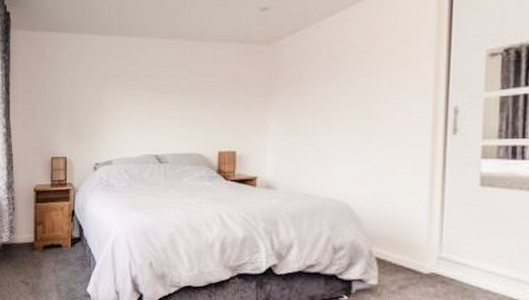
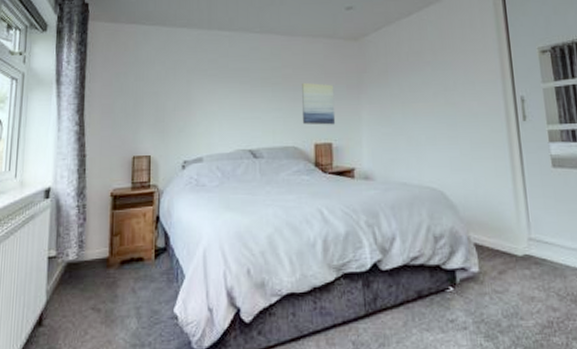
wall art: none [208,89,242,133] -> present [302,82,336,125]

